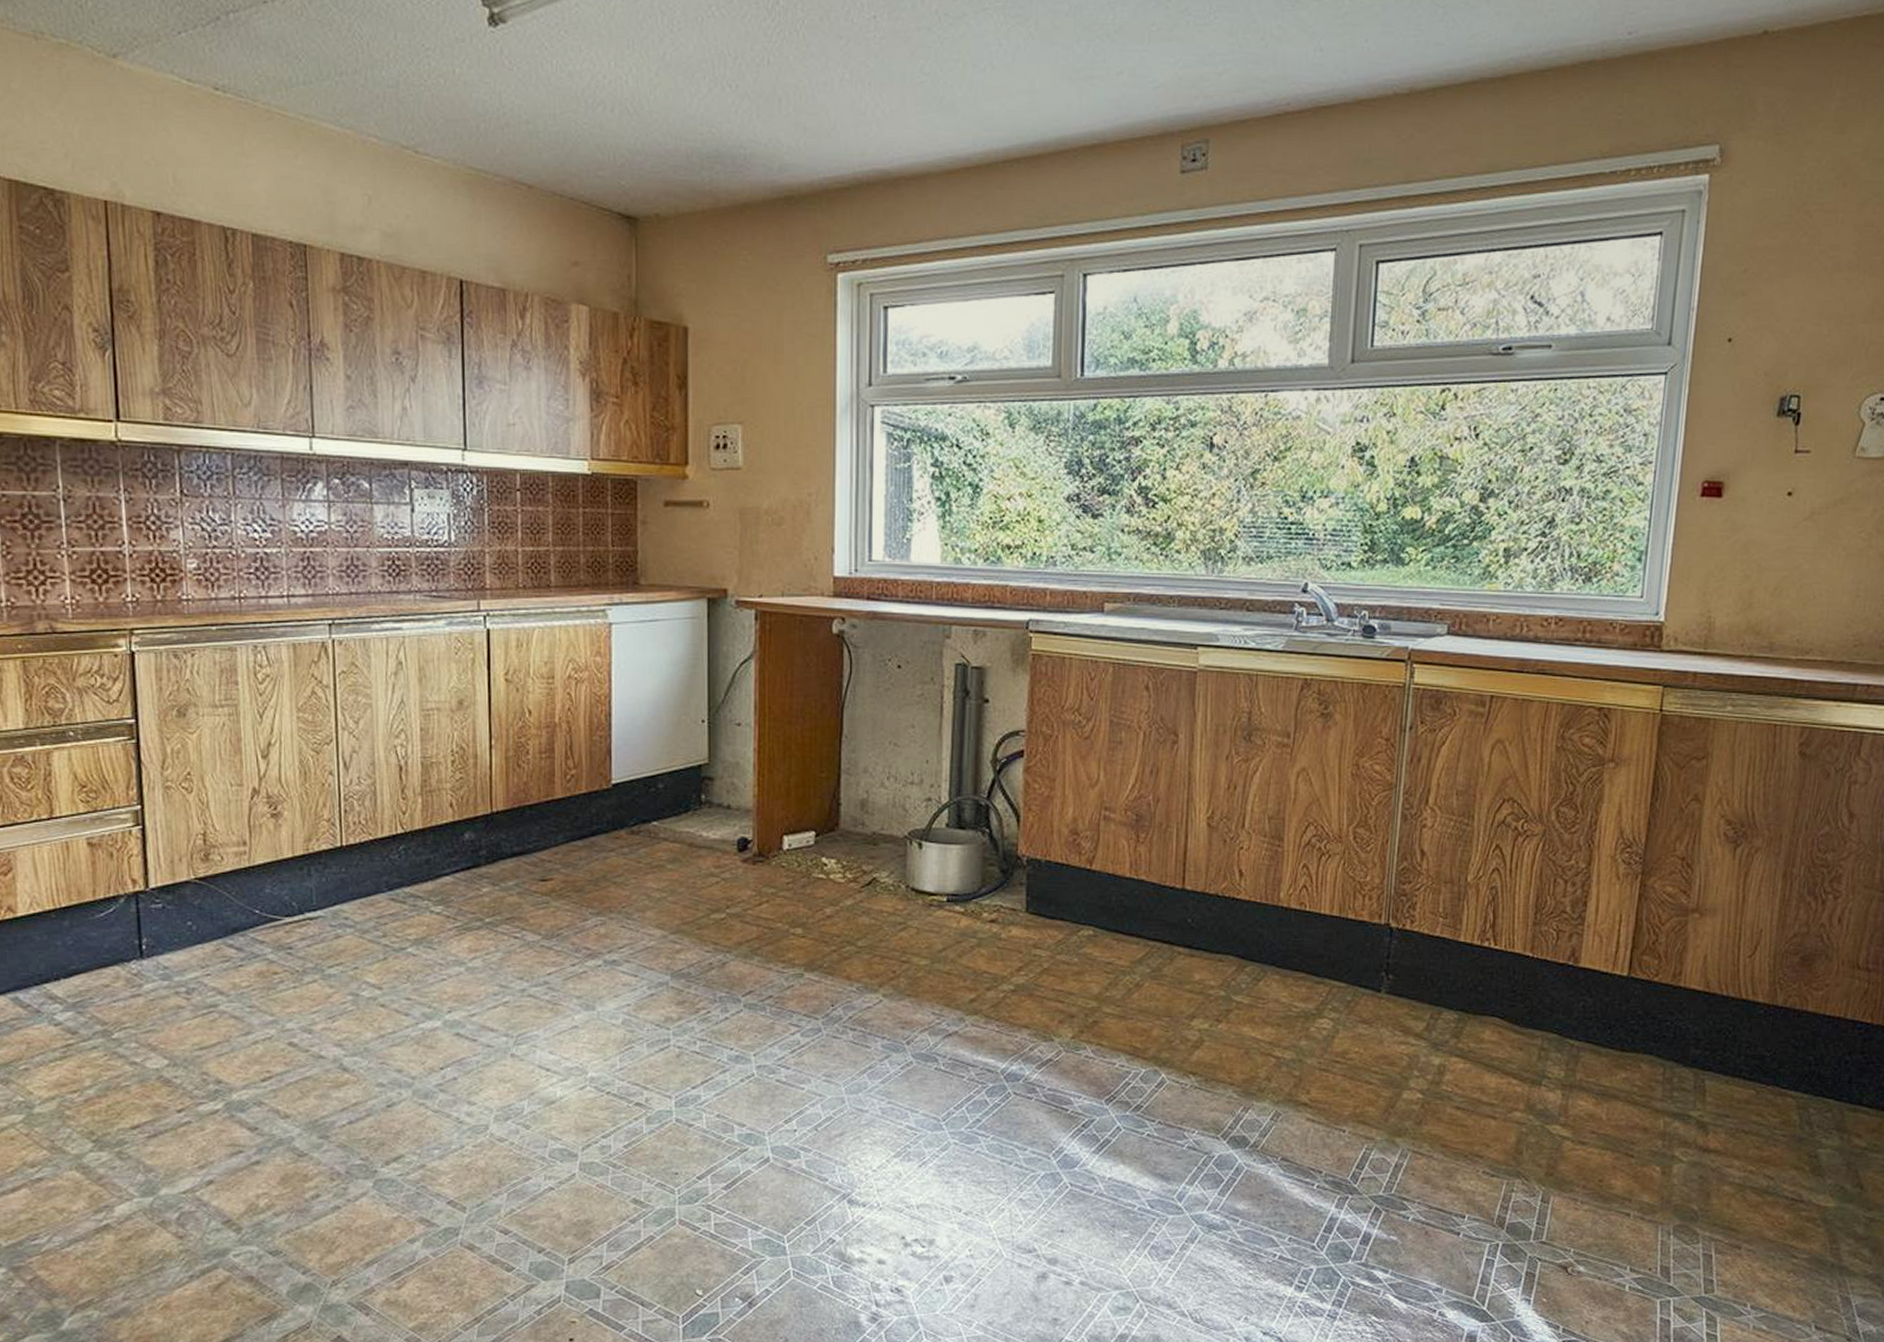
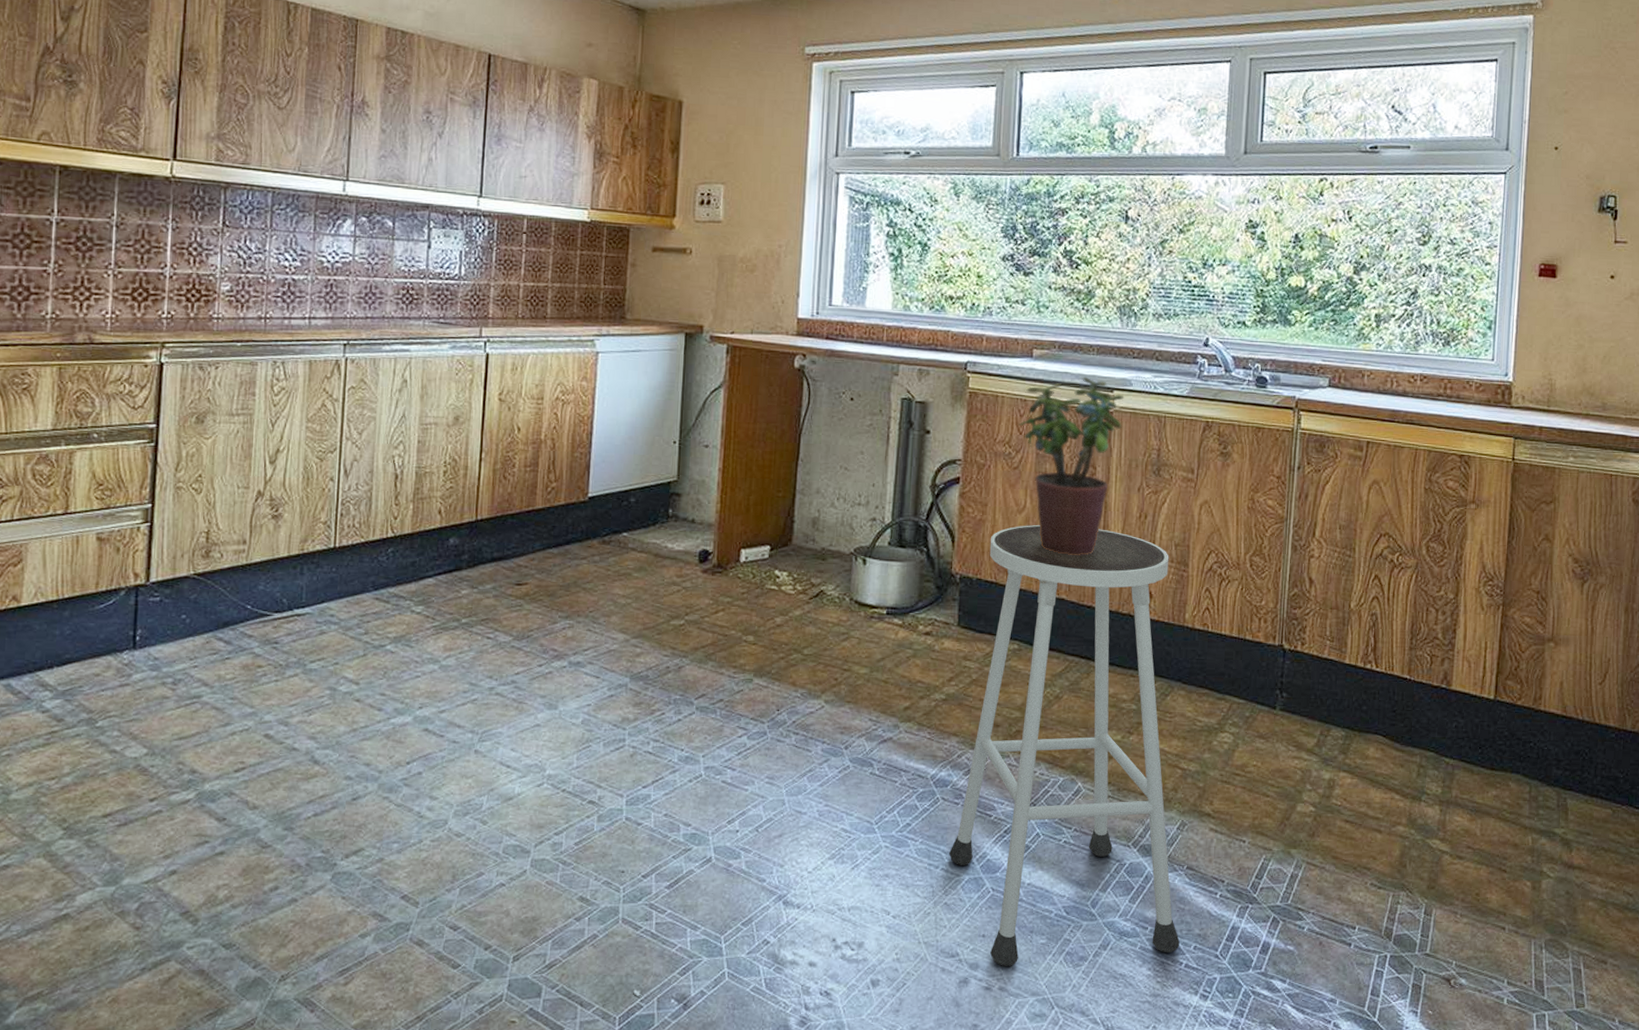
stool: none [1023,800,1273,1261] -> present [949,525,1180,966]
potted plant: none [1089,632,1210,832] -> present [1019,376,1125,555]

